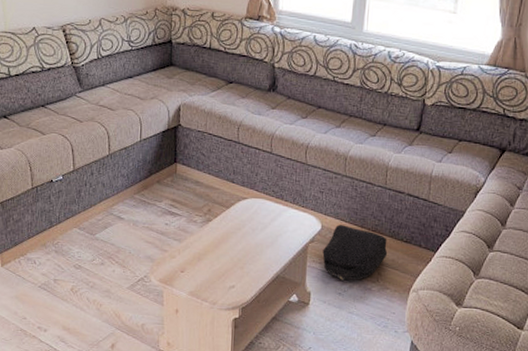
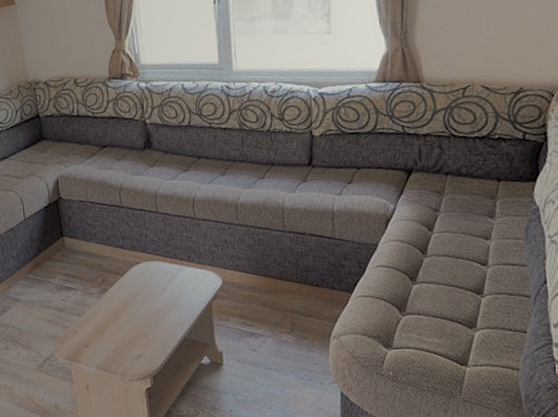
backpack: present [322,224,388,282] -> none [228,276,299,337]

